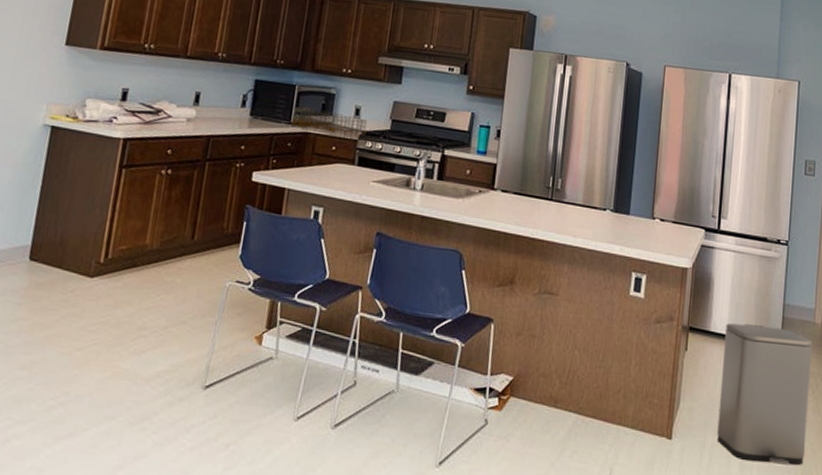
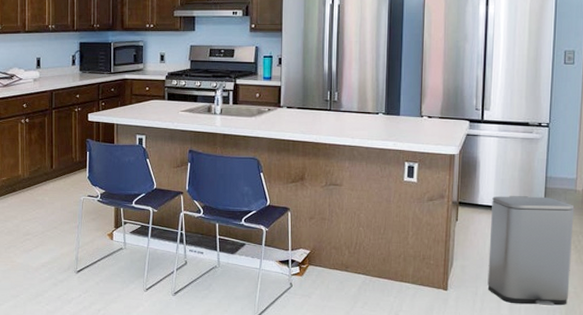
dish rack: present [290,107,367,140] -> none [111,59,172,80]

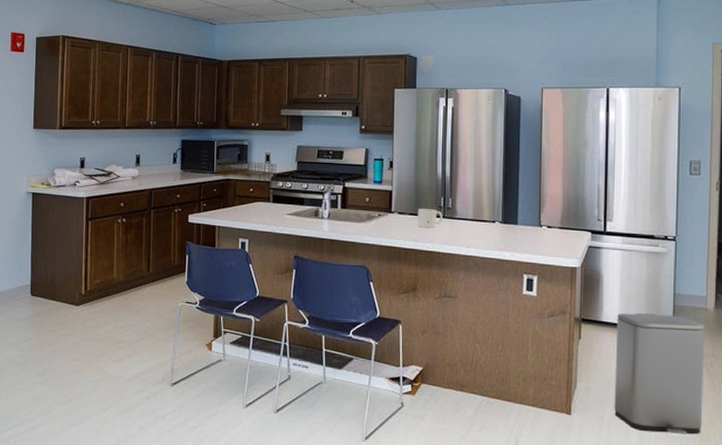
dish rack: none [111,59,172,80] -> present [214,158,277,181]
mug: none [305,102,329,122] -> present [417,208,443,229]

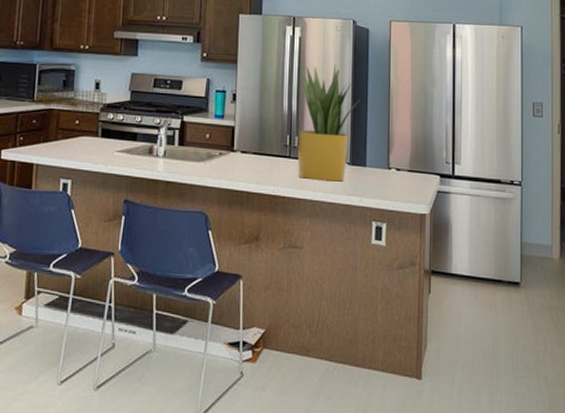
mug: present [417,208,443,229] -> none [261,146,288,171]
planter: none [451,131,512,239] -> present [297,64,360,182]
pedal bin: present [614,313,706,435] -> none [465,264,552,398]

